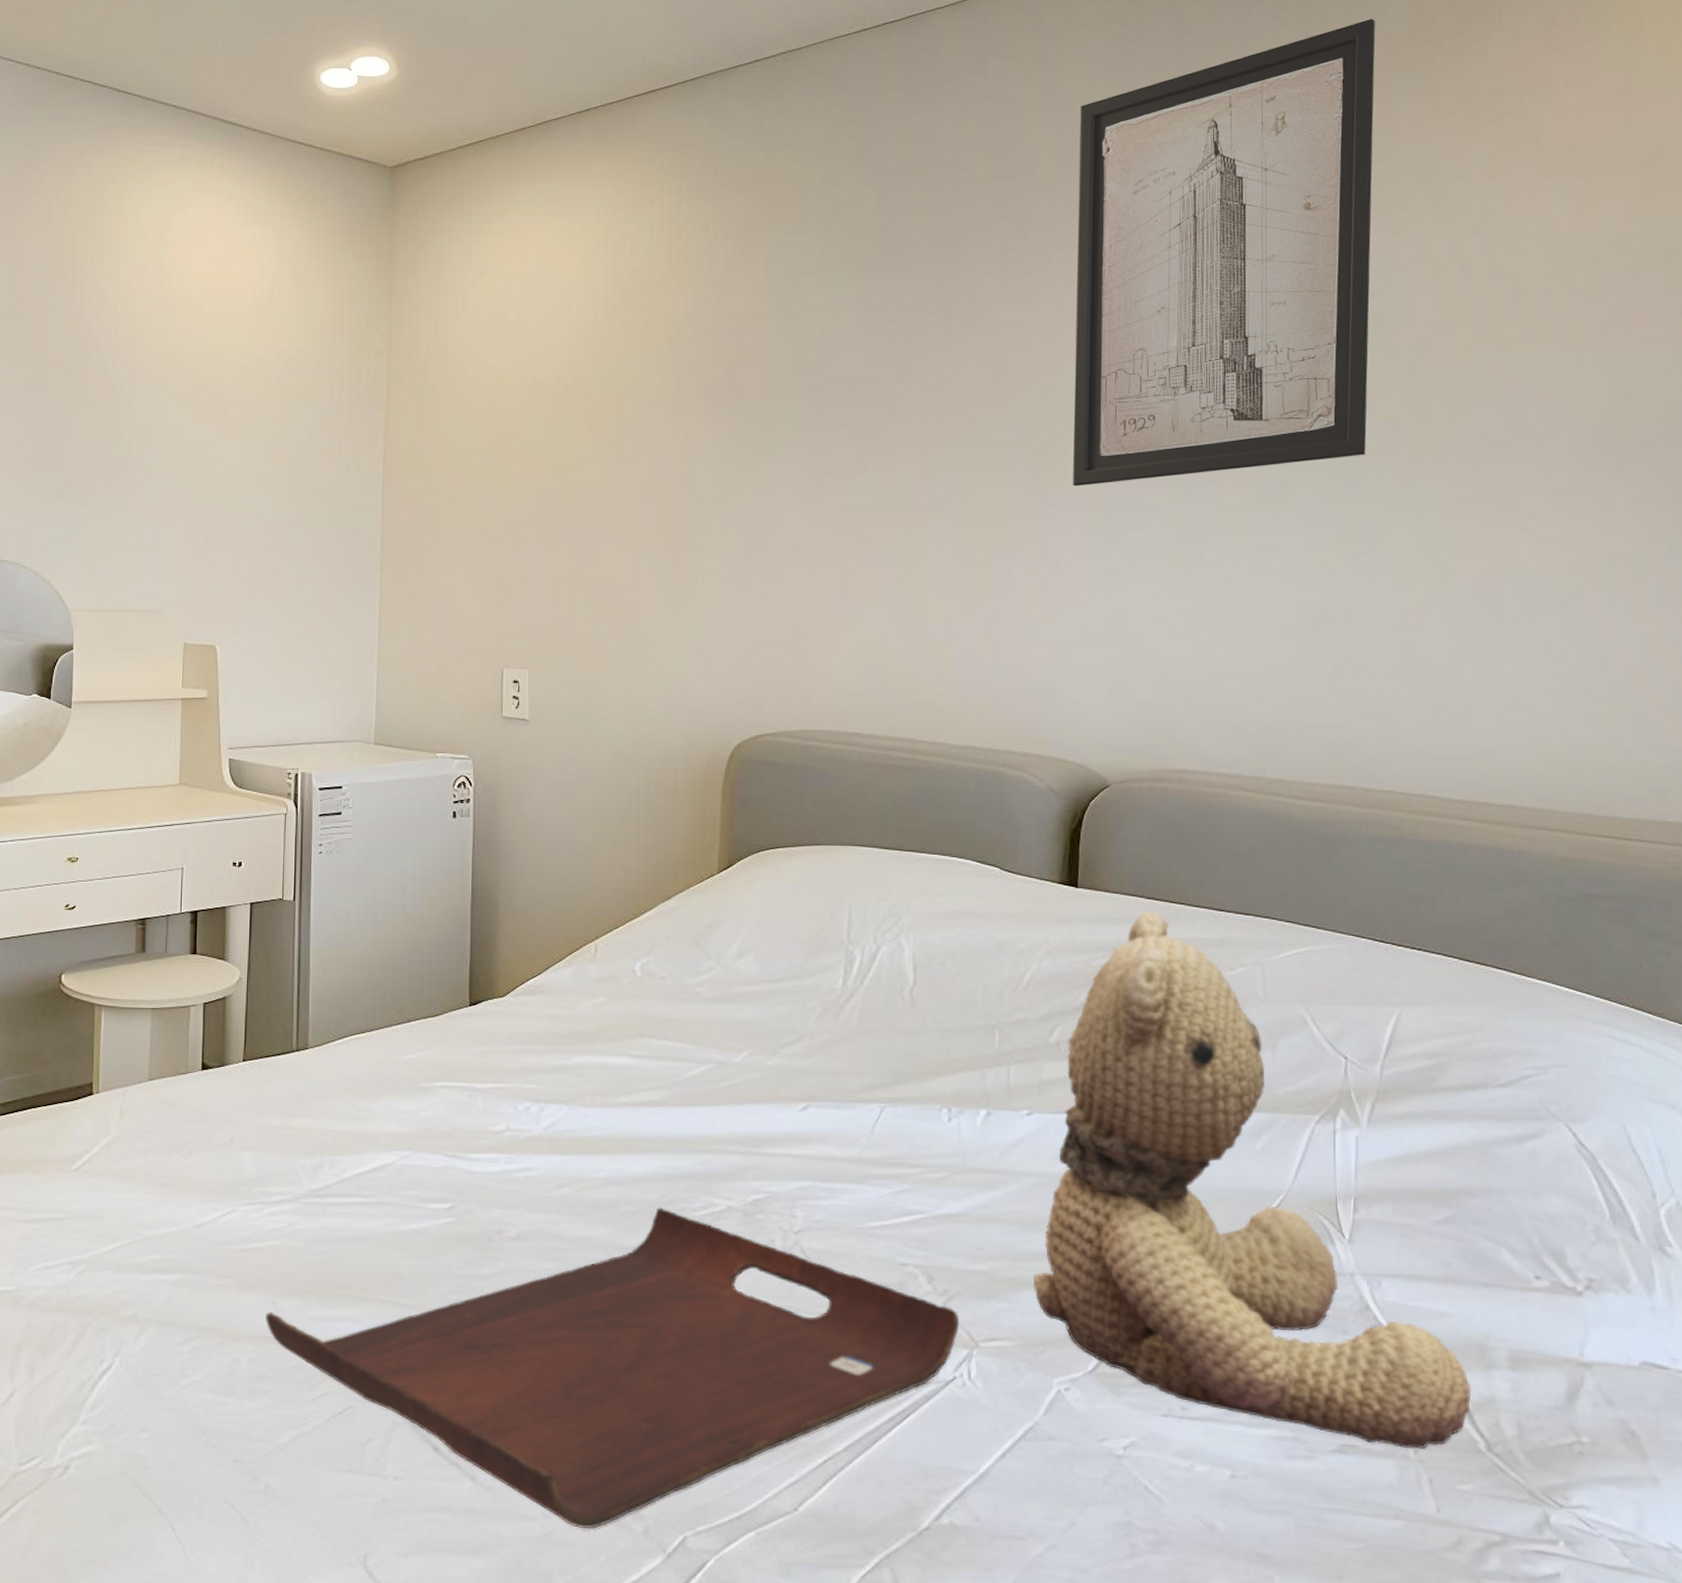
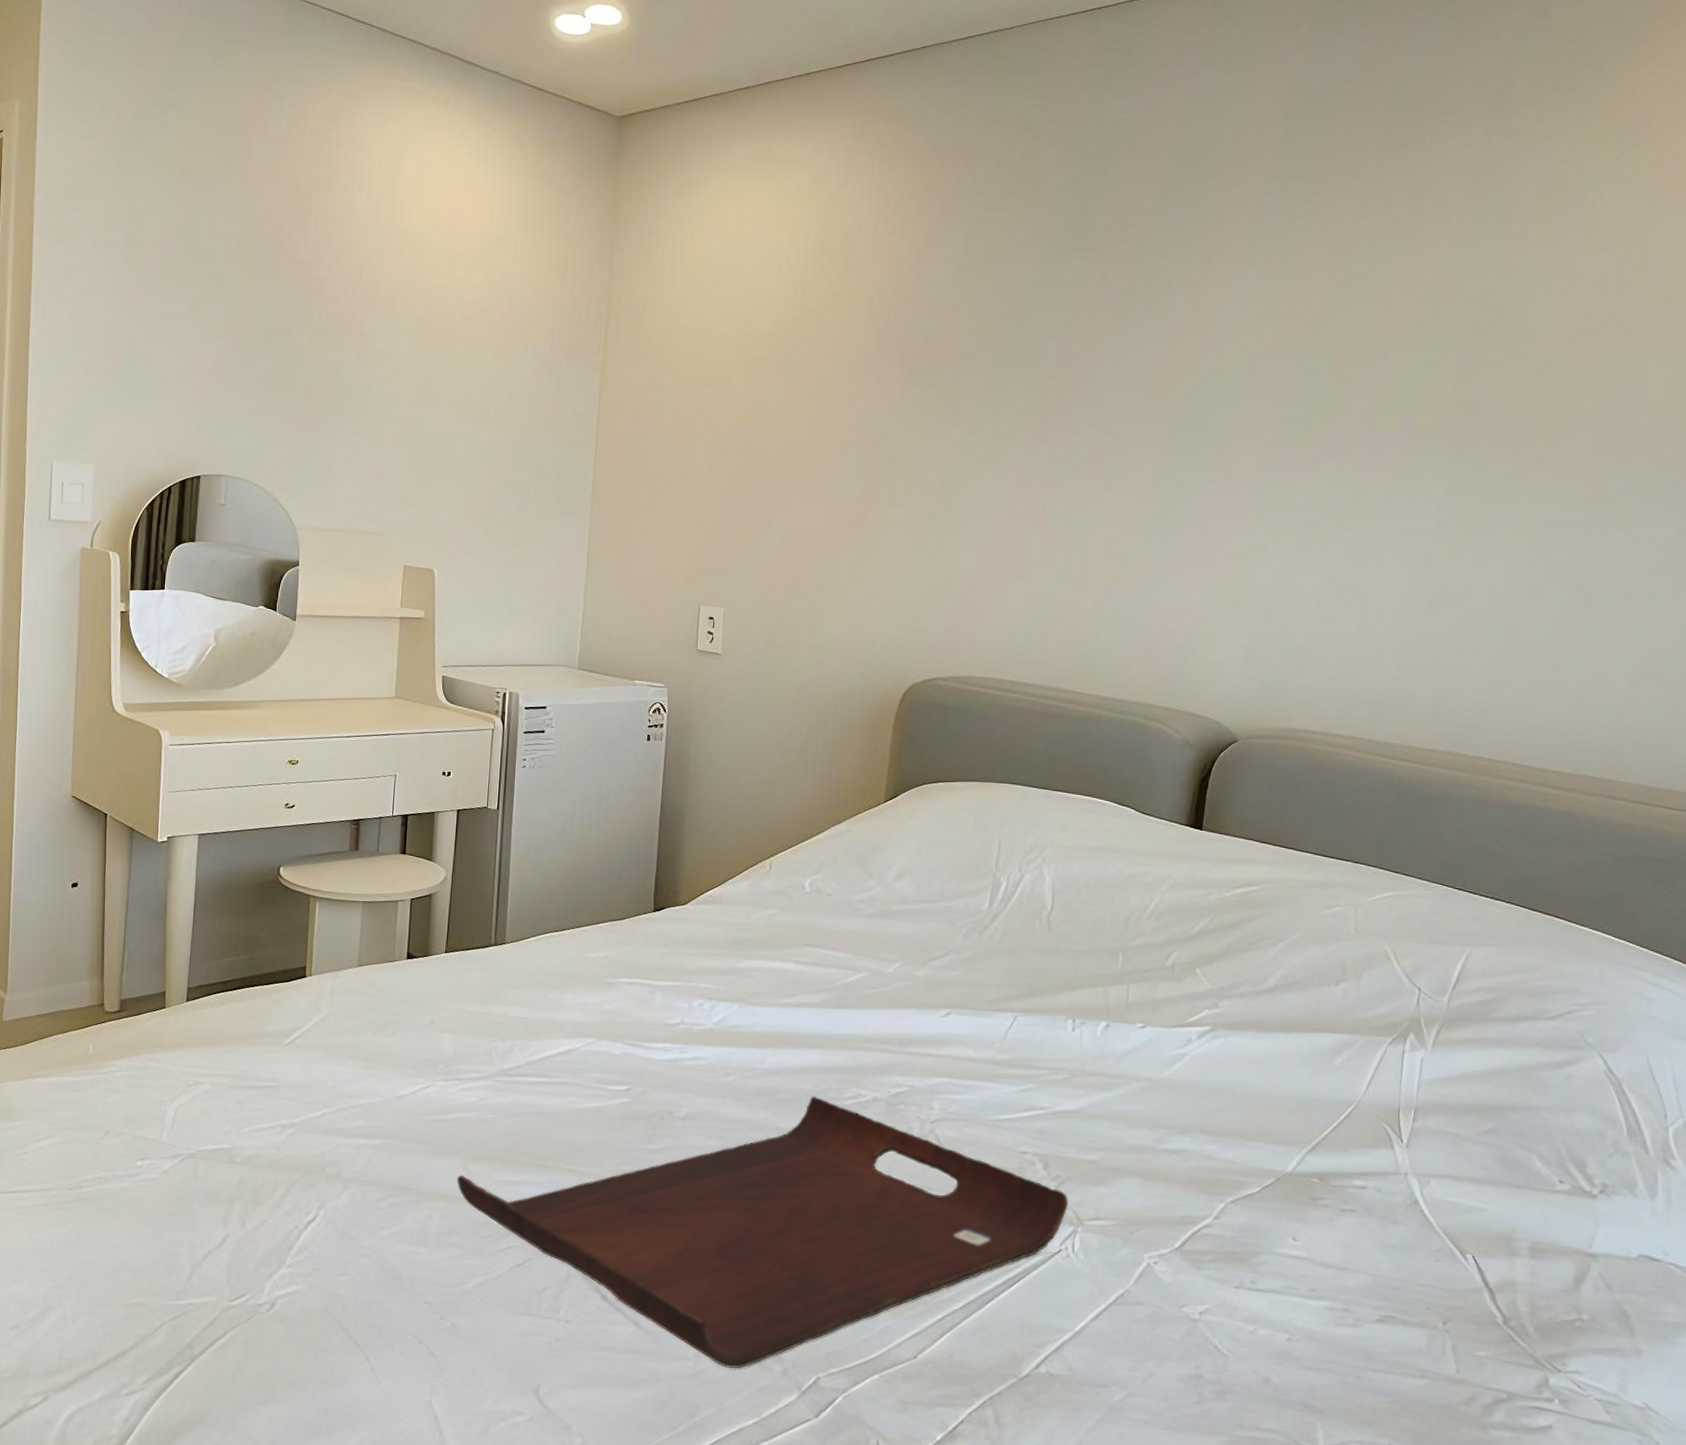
teddy bear: present [1033,911,1472,1449] -> none [1134,854,1496,1321]
wall art: present [1073,18,1376,487] -> none [1229,38,1542,466]

